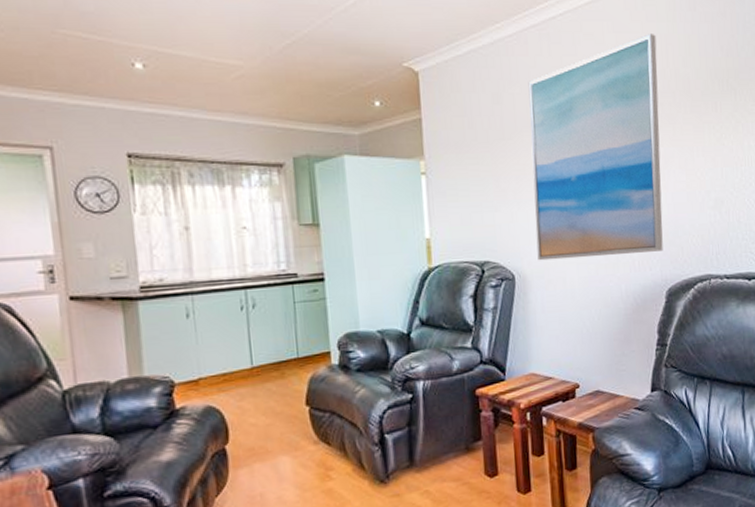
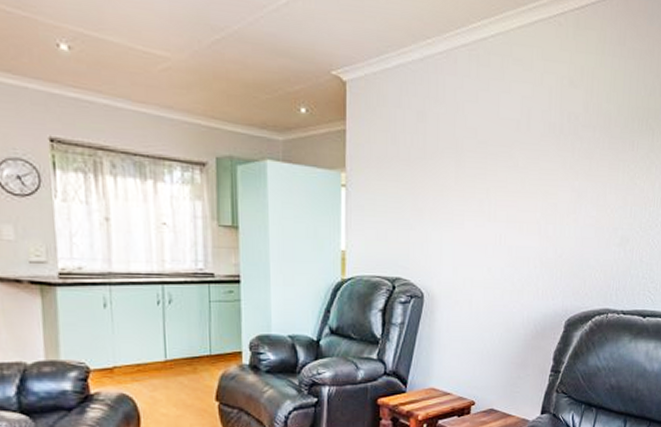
wall art: present [528,34,663,261] -> none [447,65,583,283]

